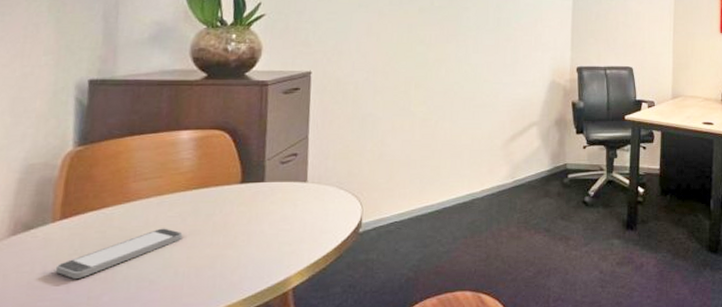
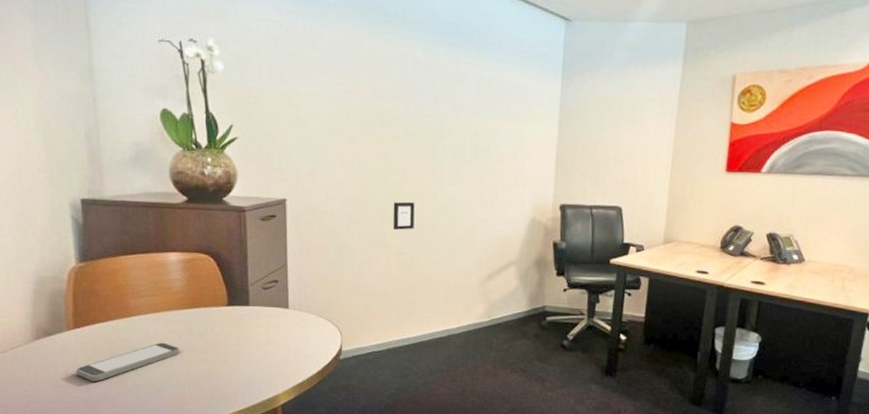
picture frame: none [418,69,440,97] -> present [392,201,415,230]

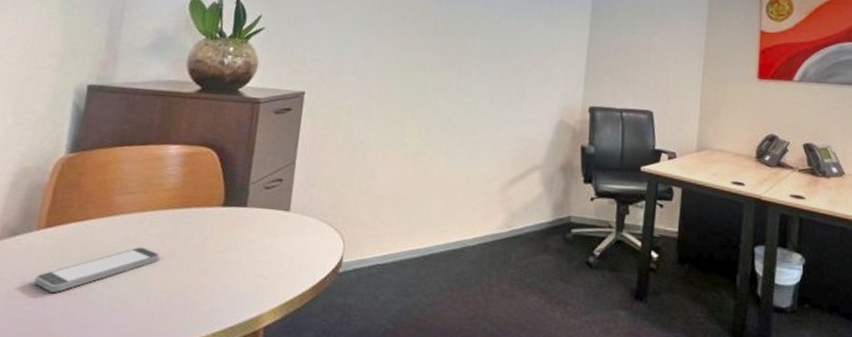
picture frame: present [392,201,415,230] -> none [413,98,439,129]

